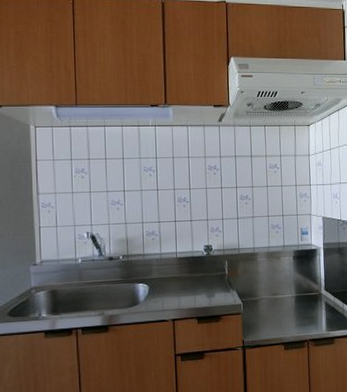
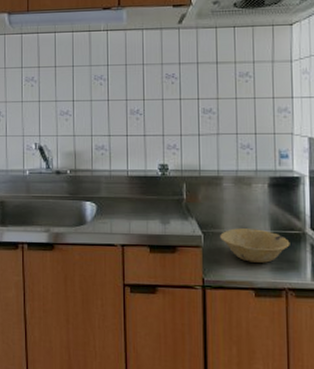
bowl: none [256,294,310,322] -> present [220,228,290,263]

